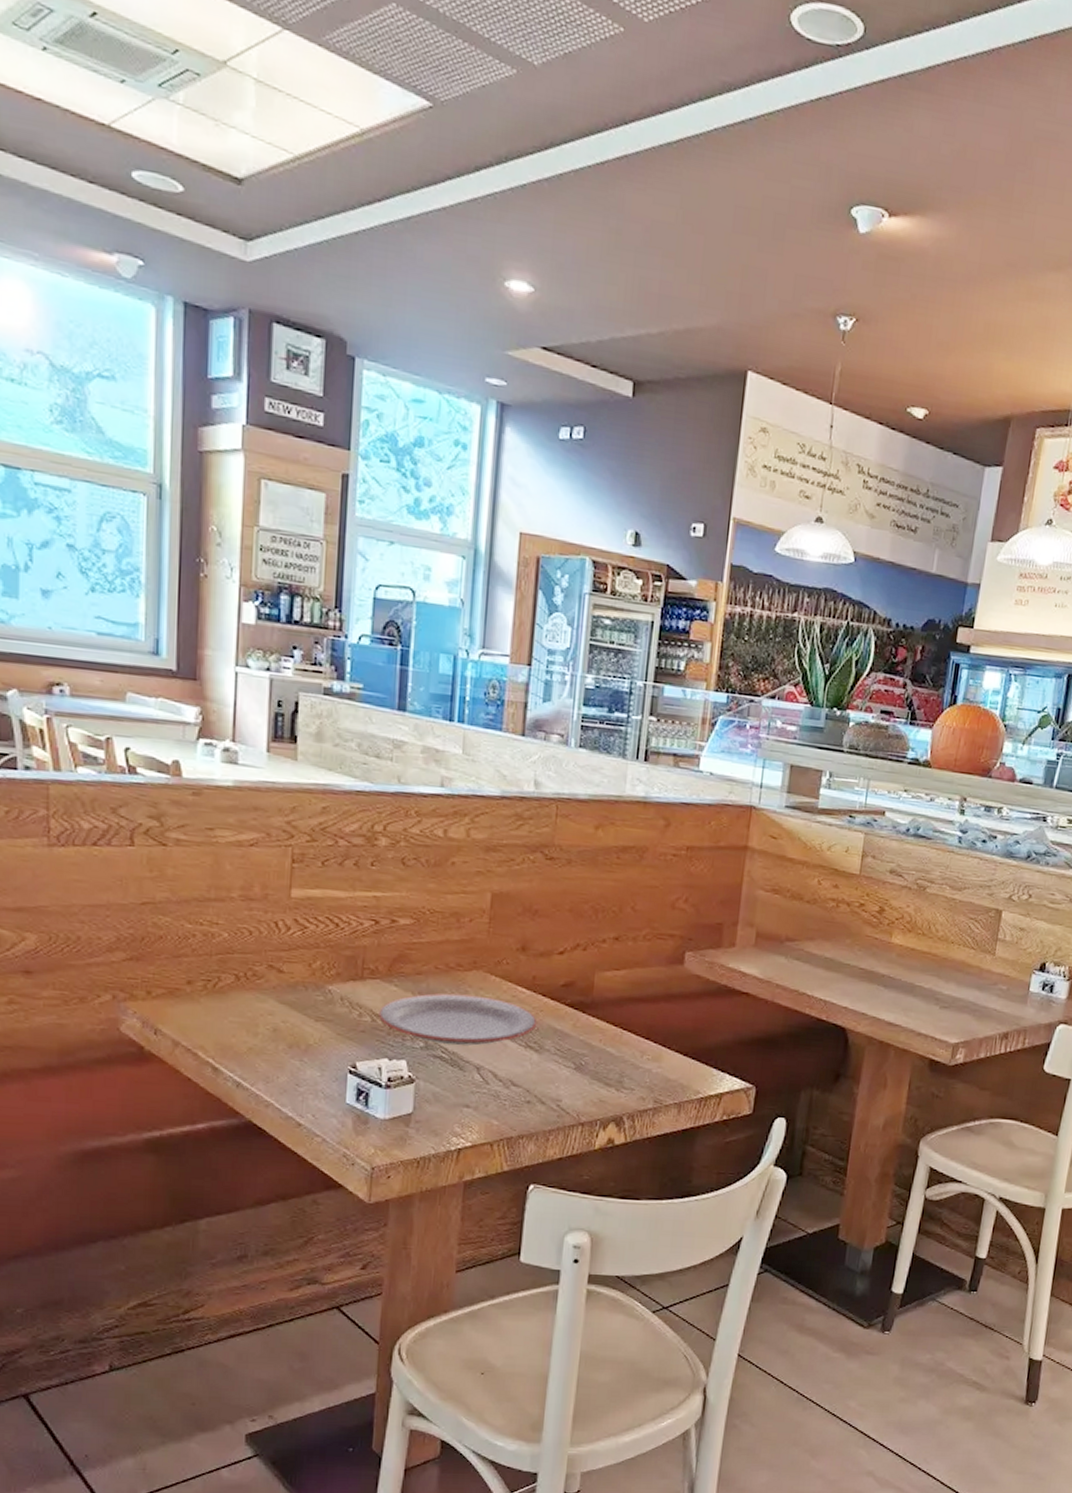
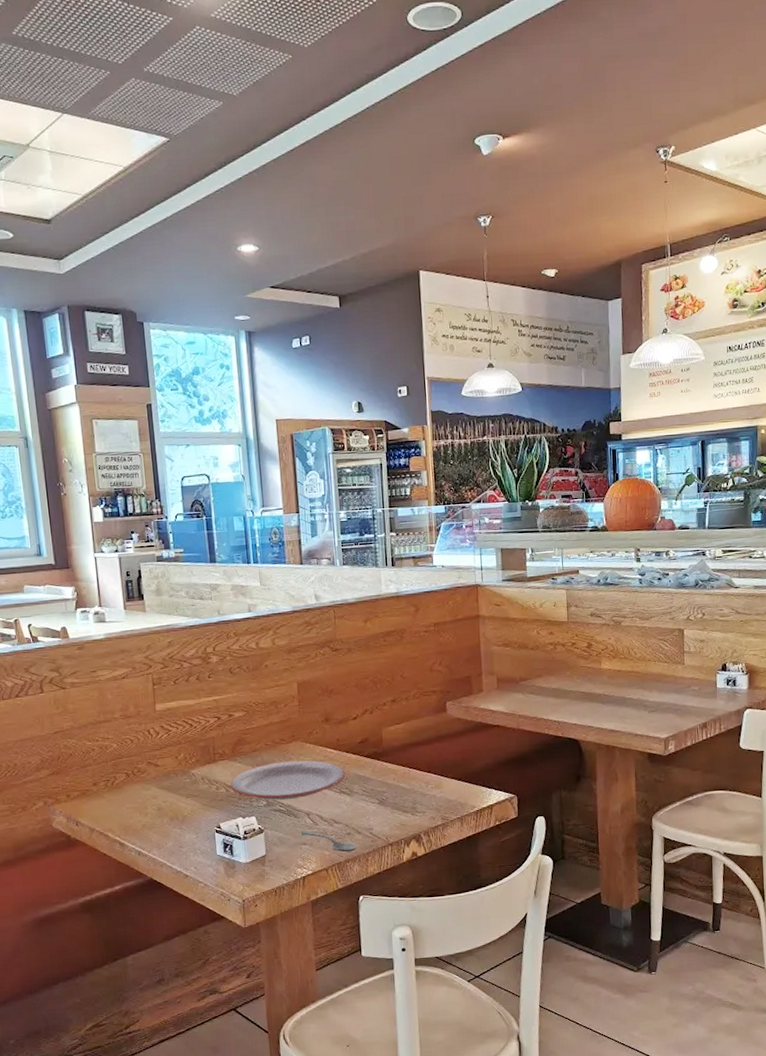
spoon: none [464,1087,537,1126] -> present [300,830,358,853]

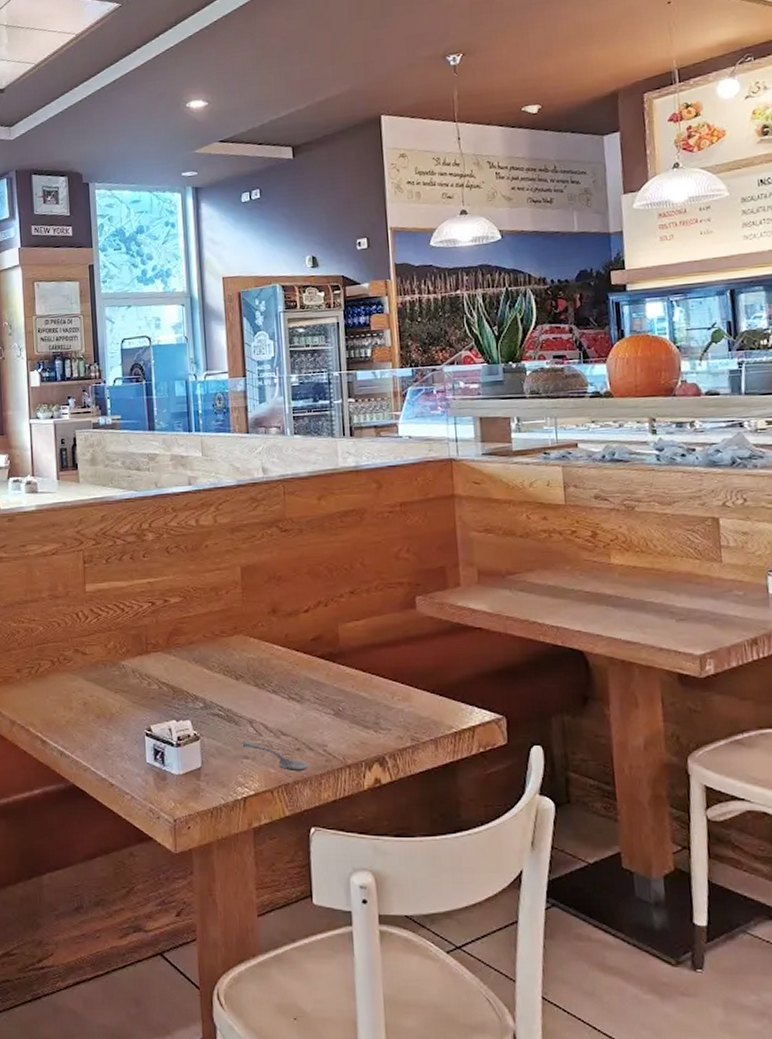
plate: present [230,760,346,800] -> none [164,657,295,702]

